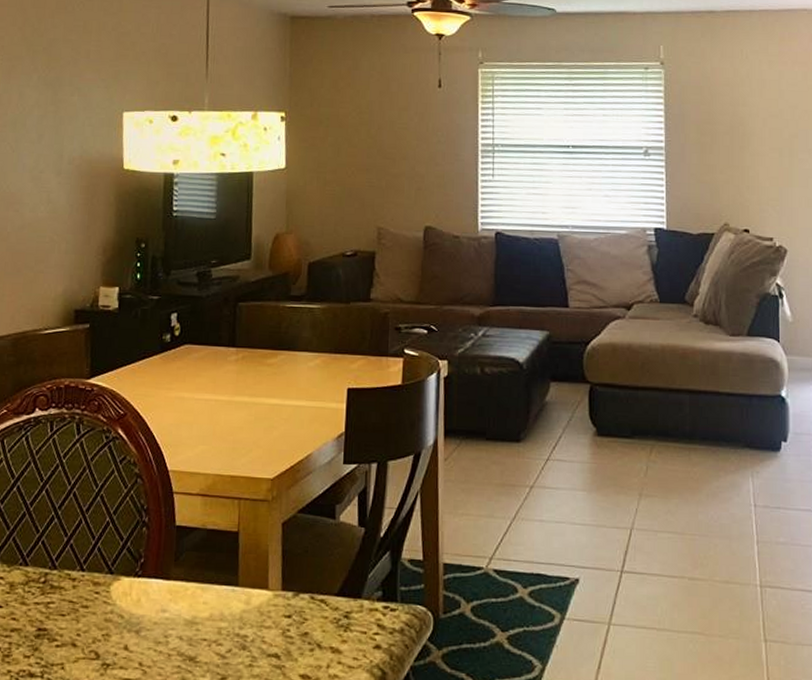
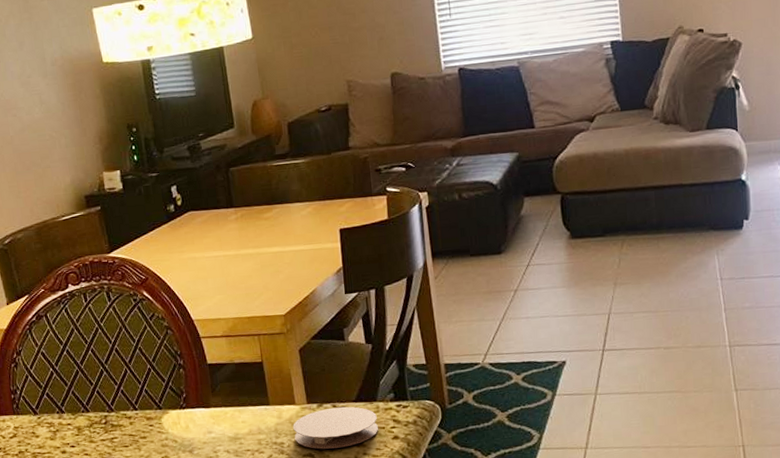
coaster: none [260,599,360,651] -> present [293,406,379,449]

